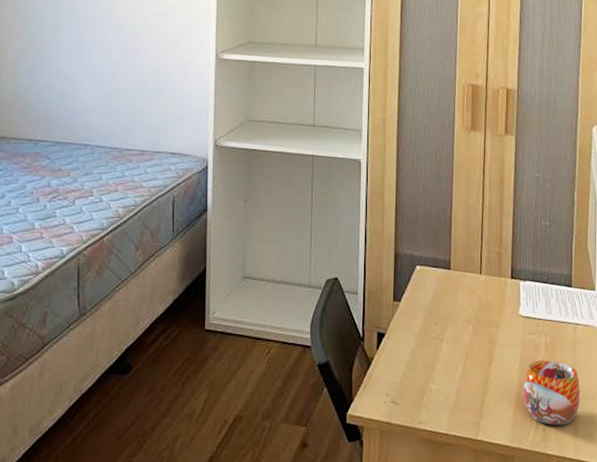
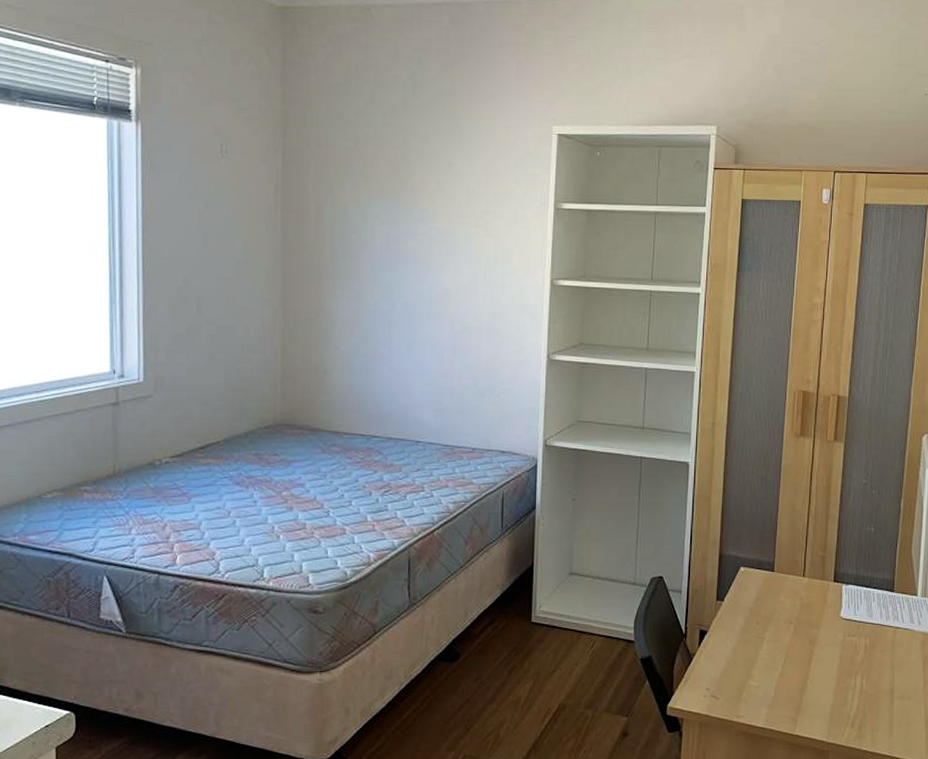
mug: present [523,360,581,426] -> none [841,661,898,724]

